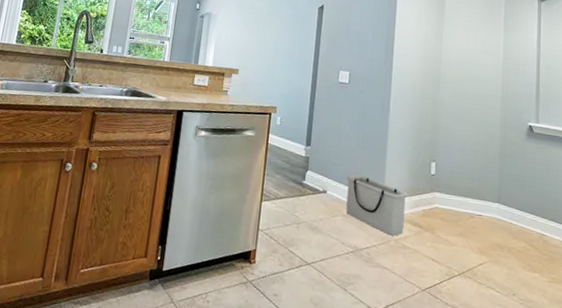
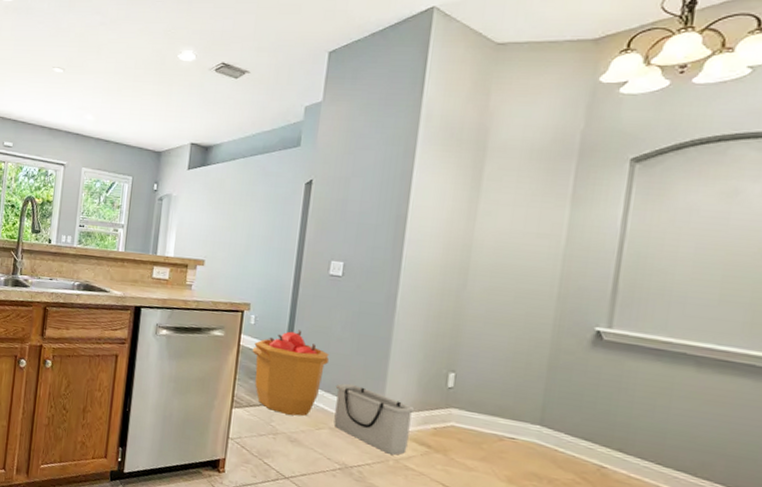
trash can: none [278,129,340,206] -> present [252,330,329,416]

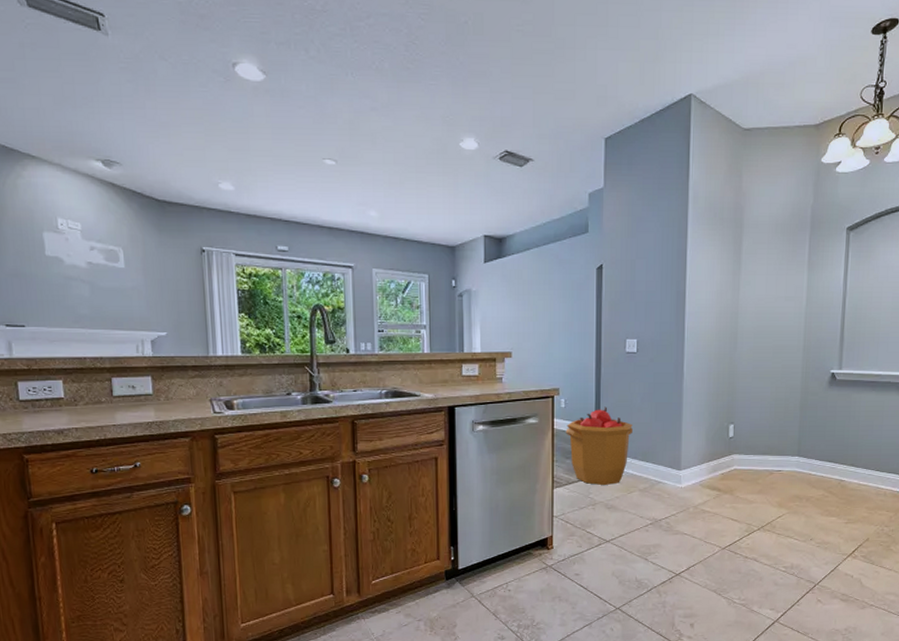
storage bin: present [333,383,415,455] -> none [641,448,706,503]

